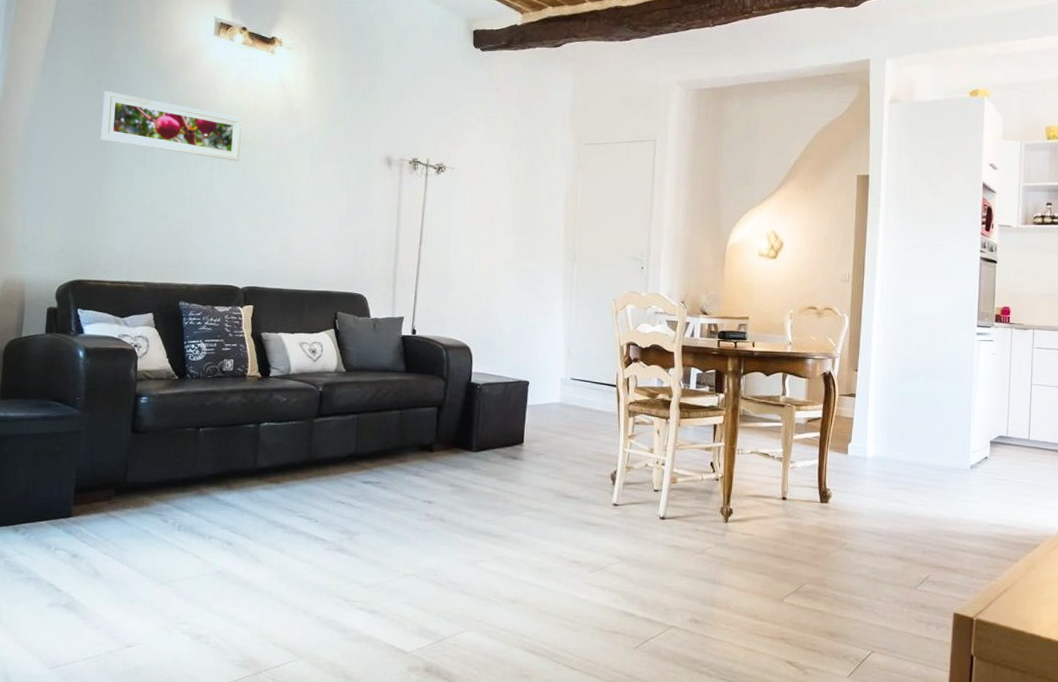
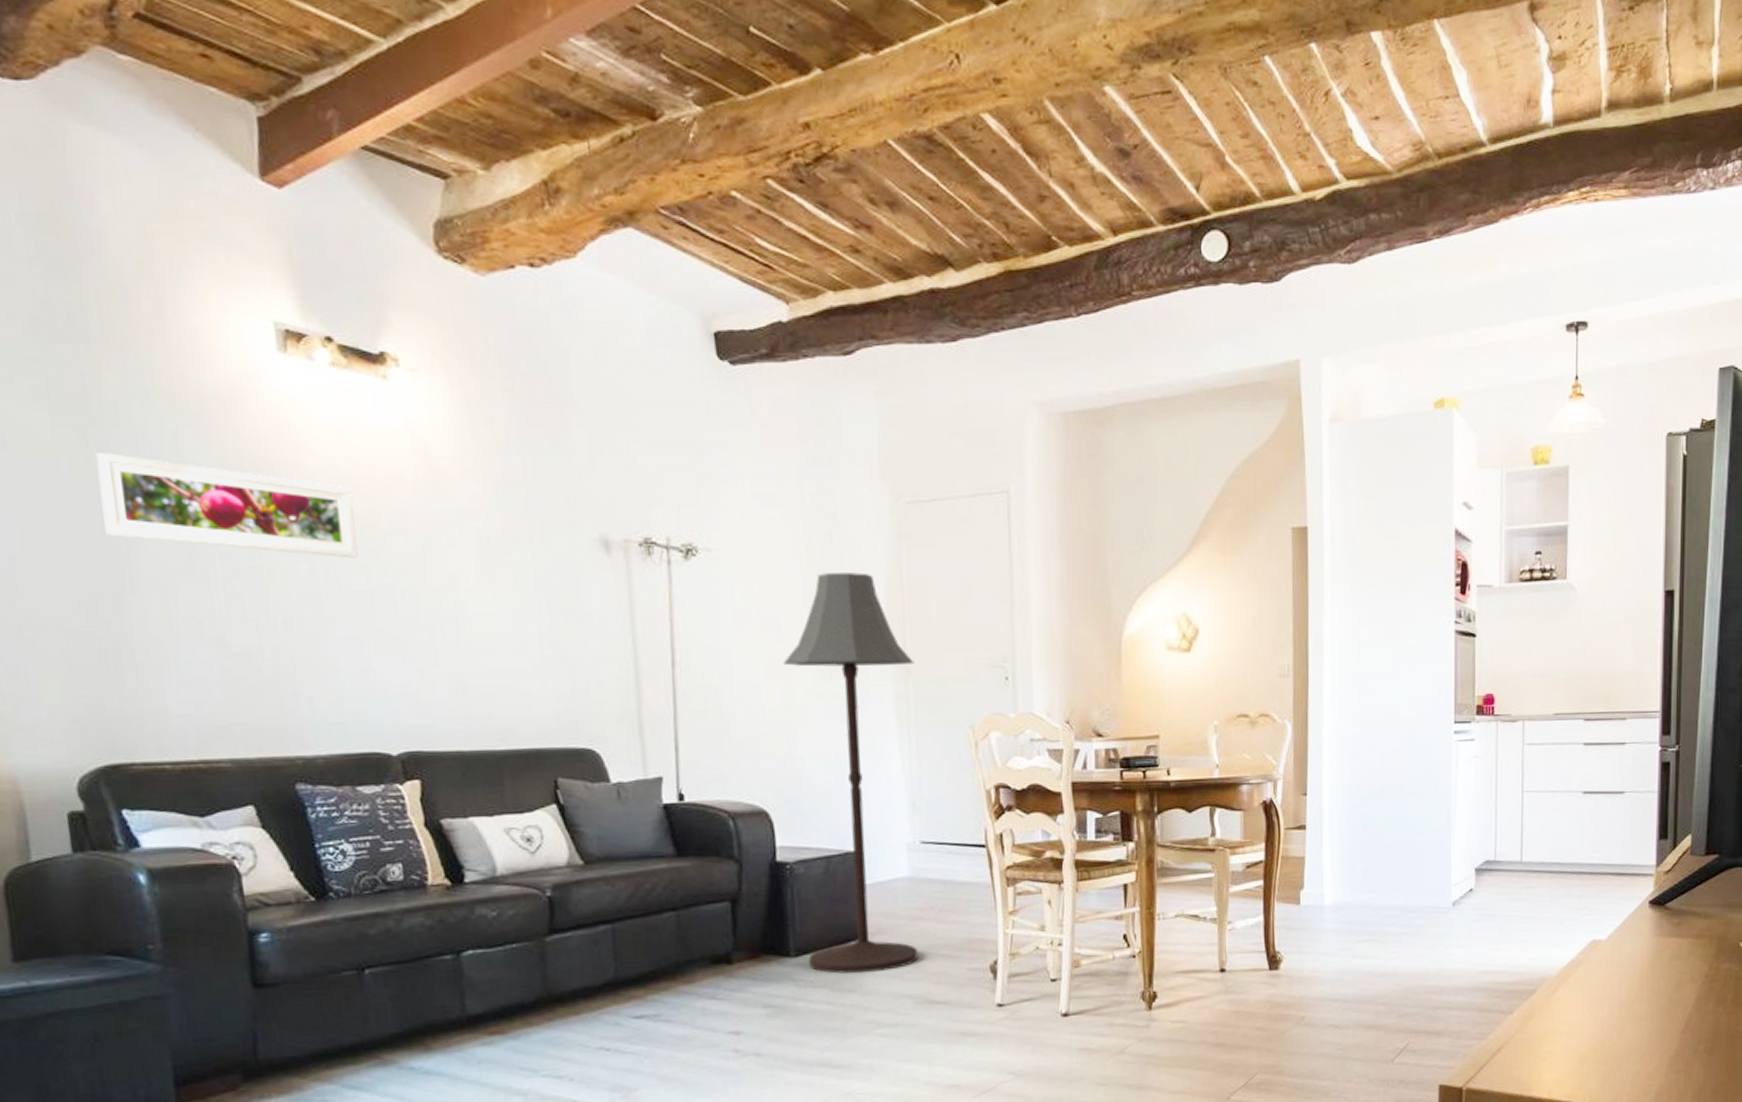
floor lamp: none [484,188,579,469] -> present [782,572,918,974]

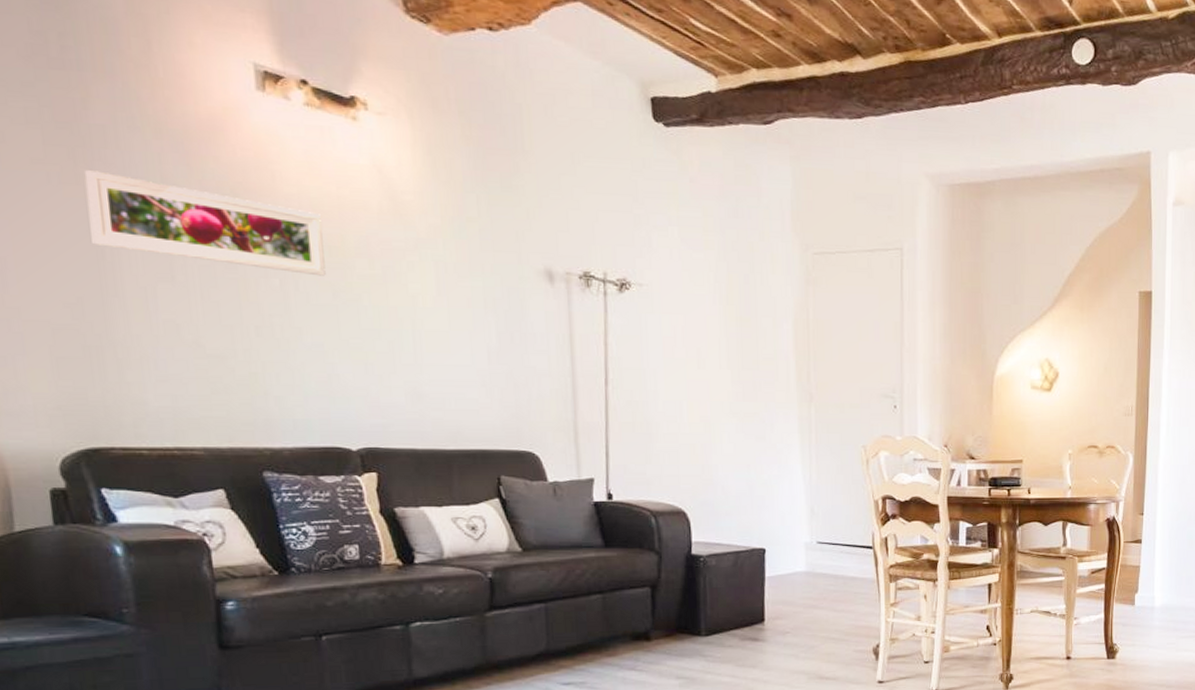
floor lamp: present [782,572,918,974] -> none [702,310,816,652]

